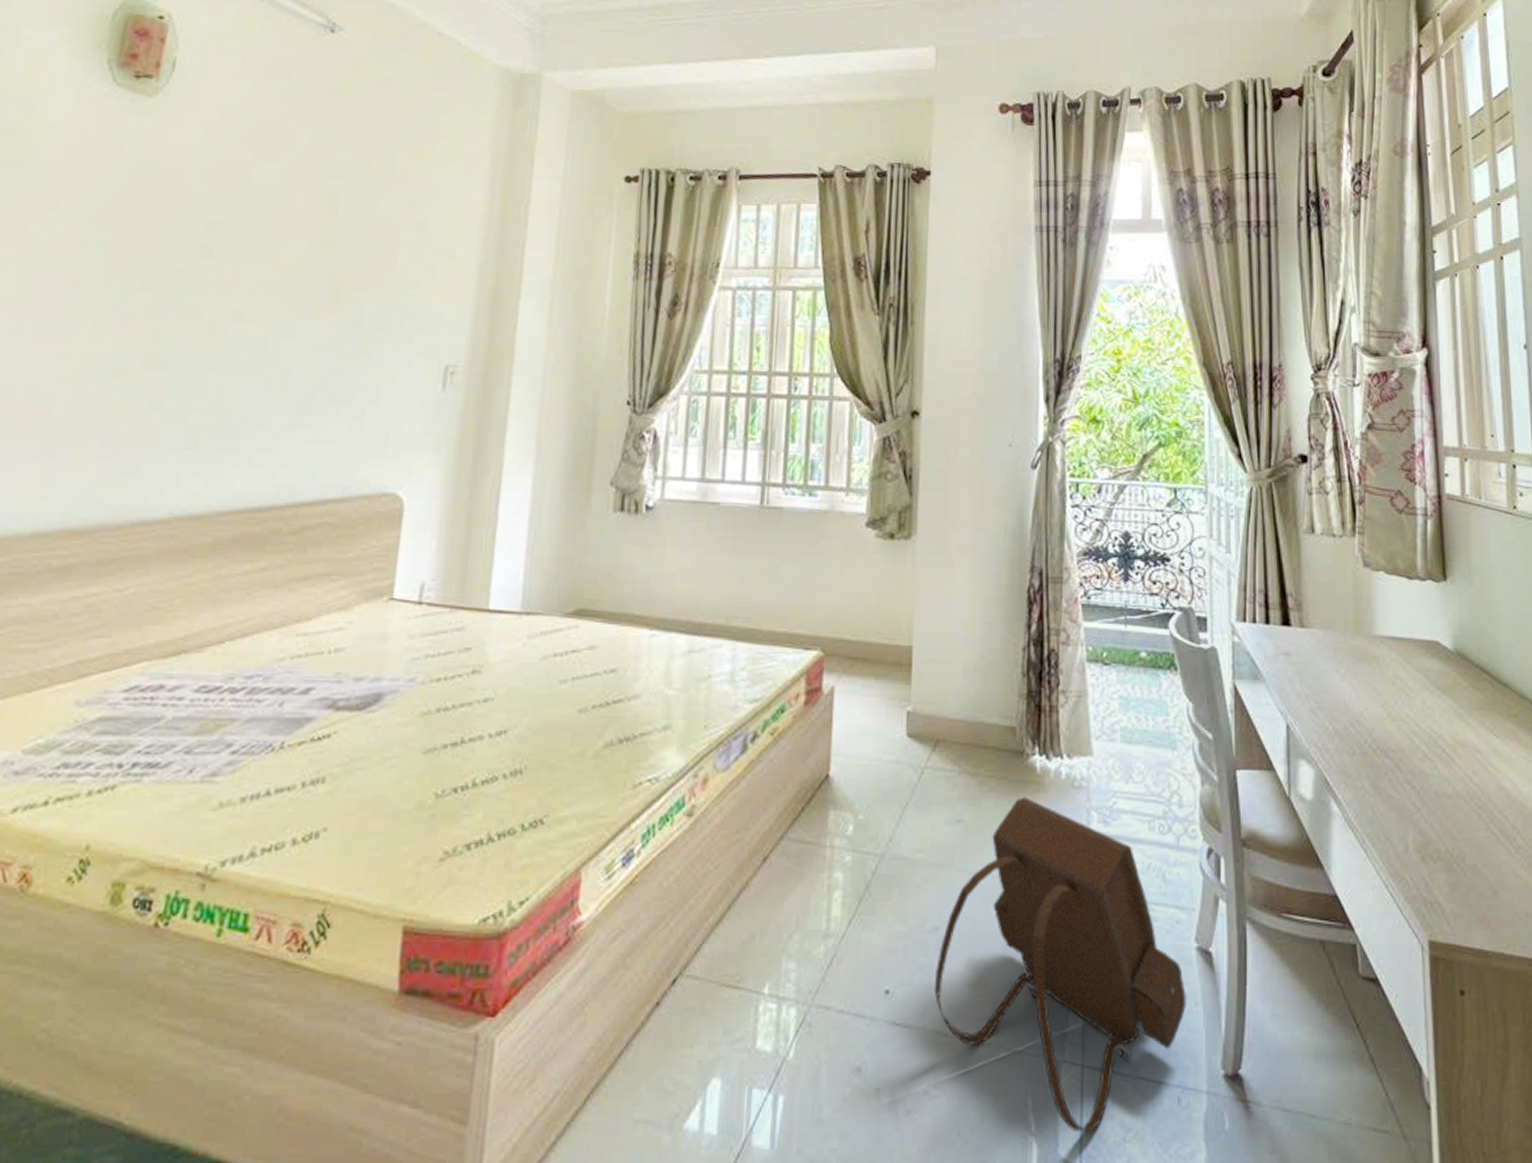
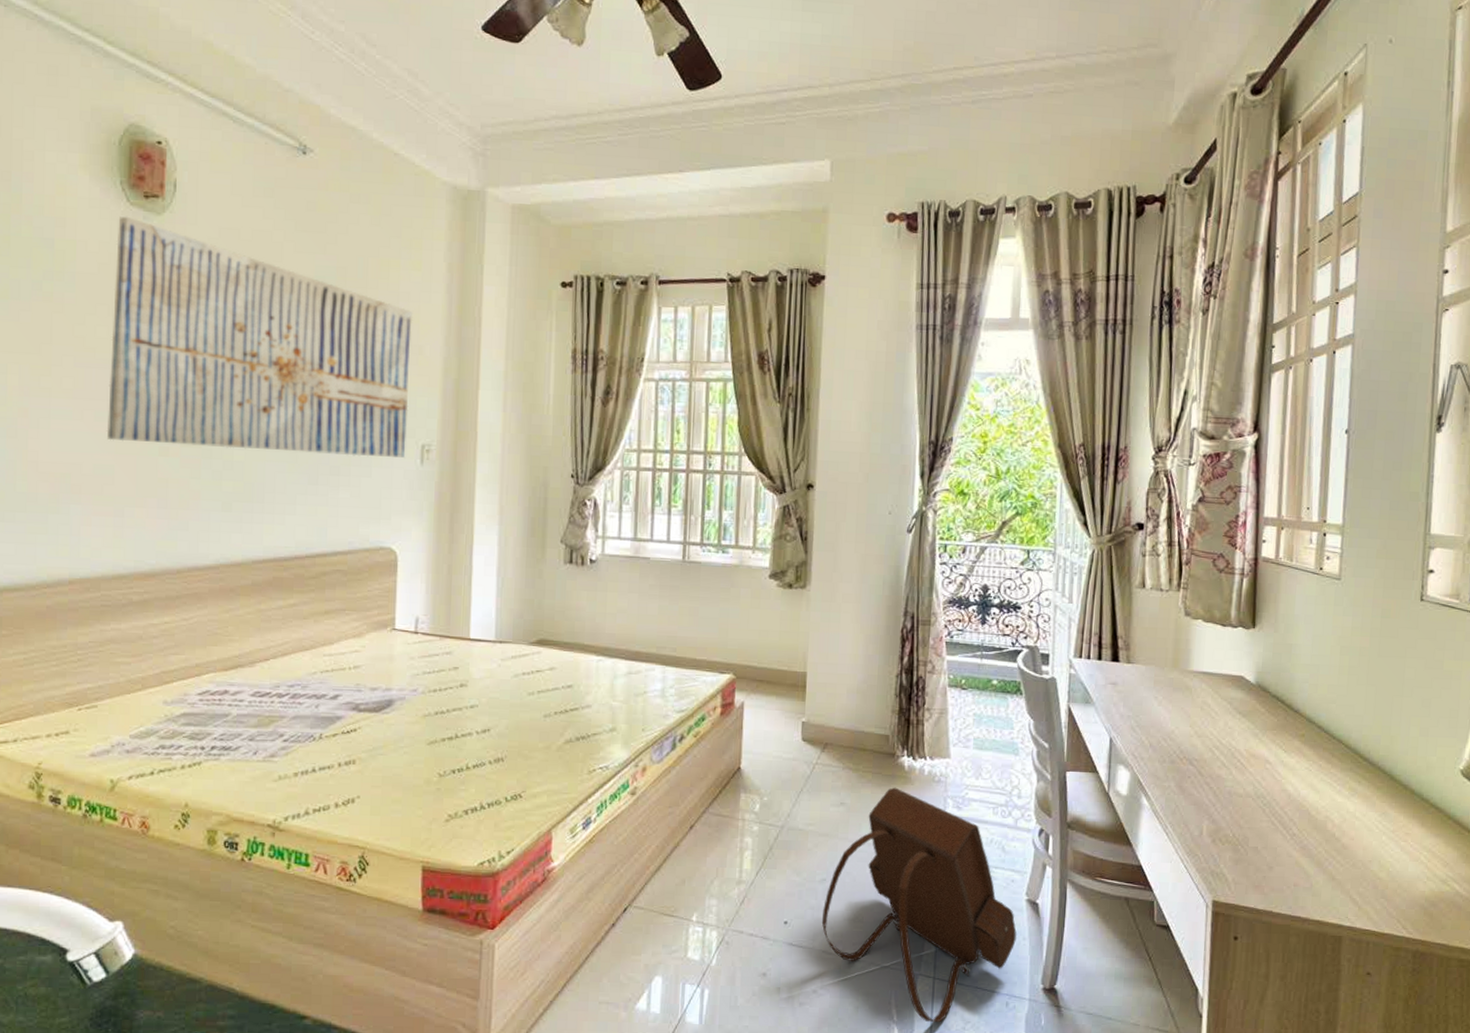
wall art: none [48,98,447,381] -> present [106,216,413,458]

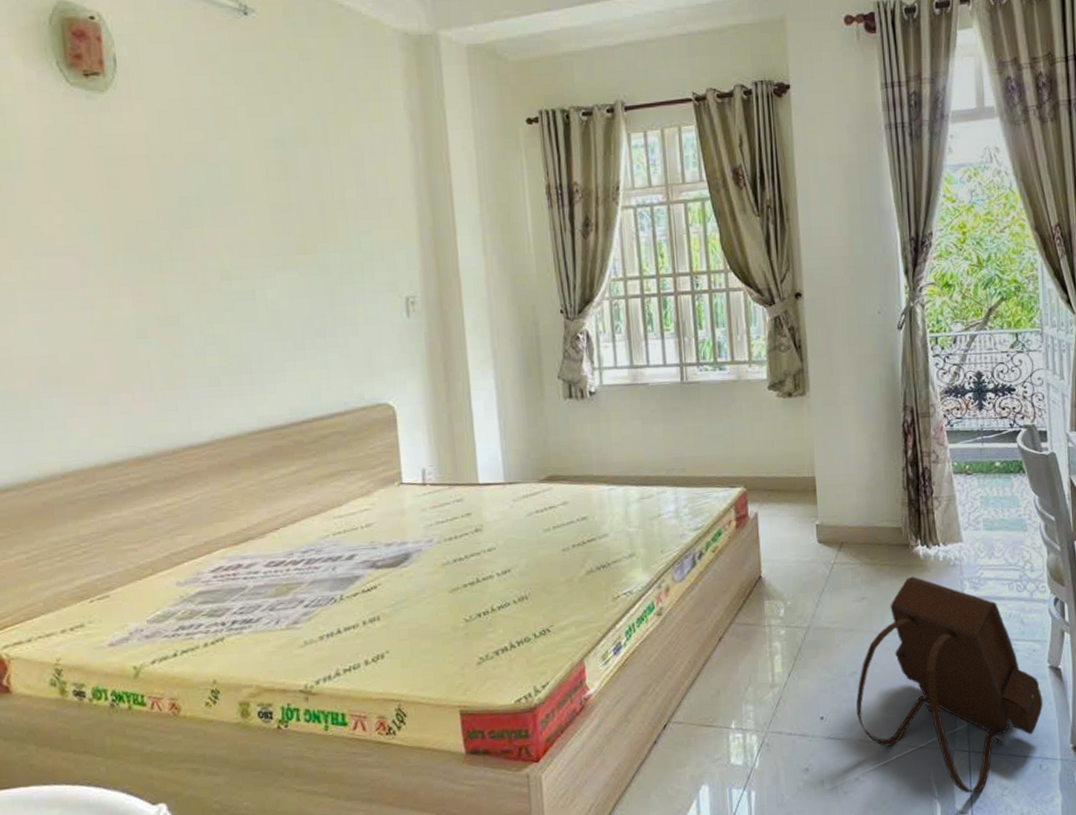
wall art: present [106,216,413,458] -> none [60,97,391,329]

